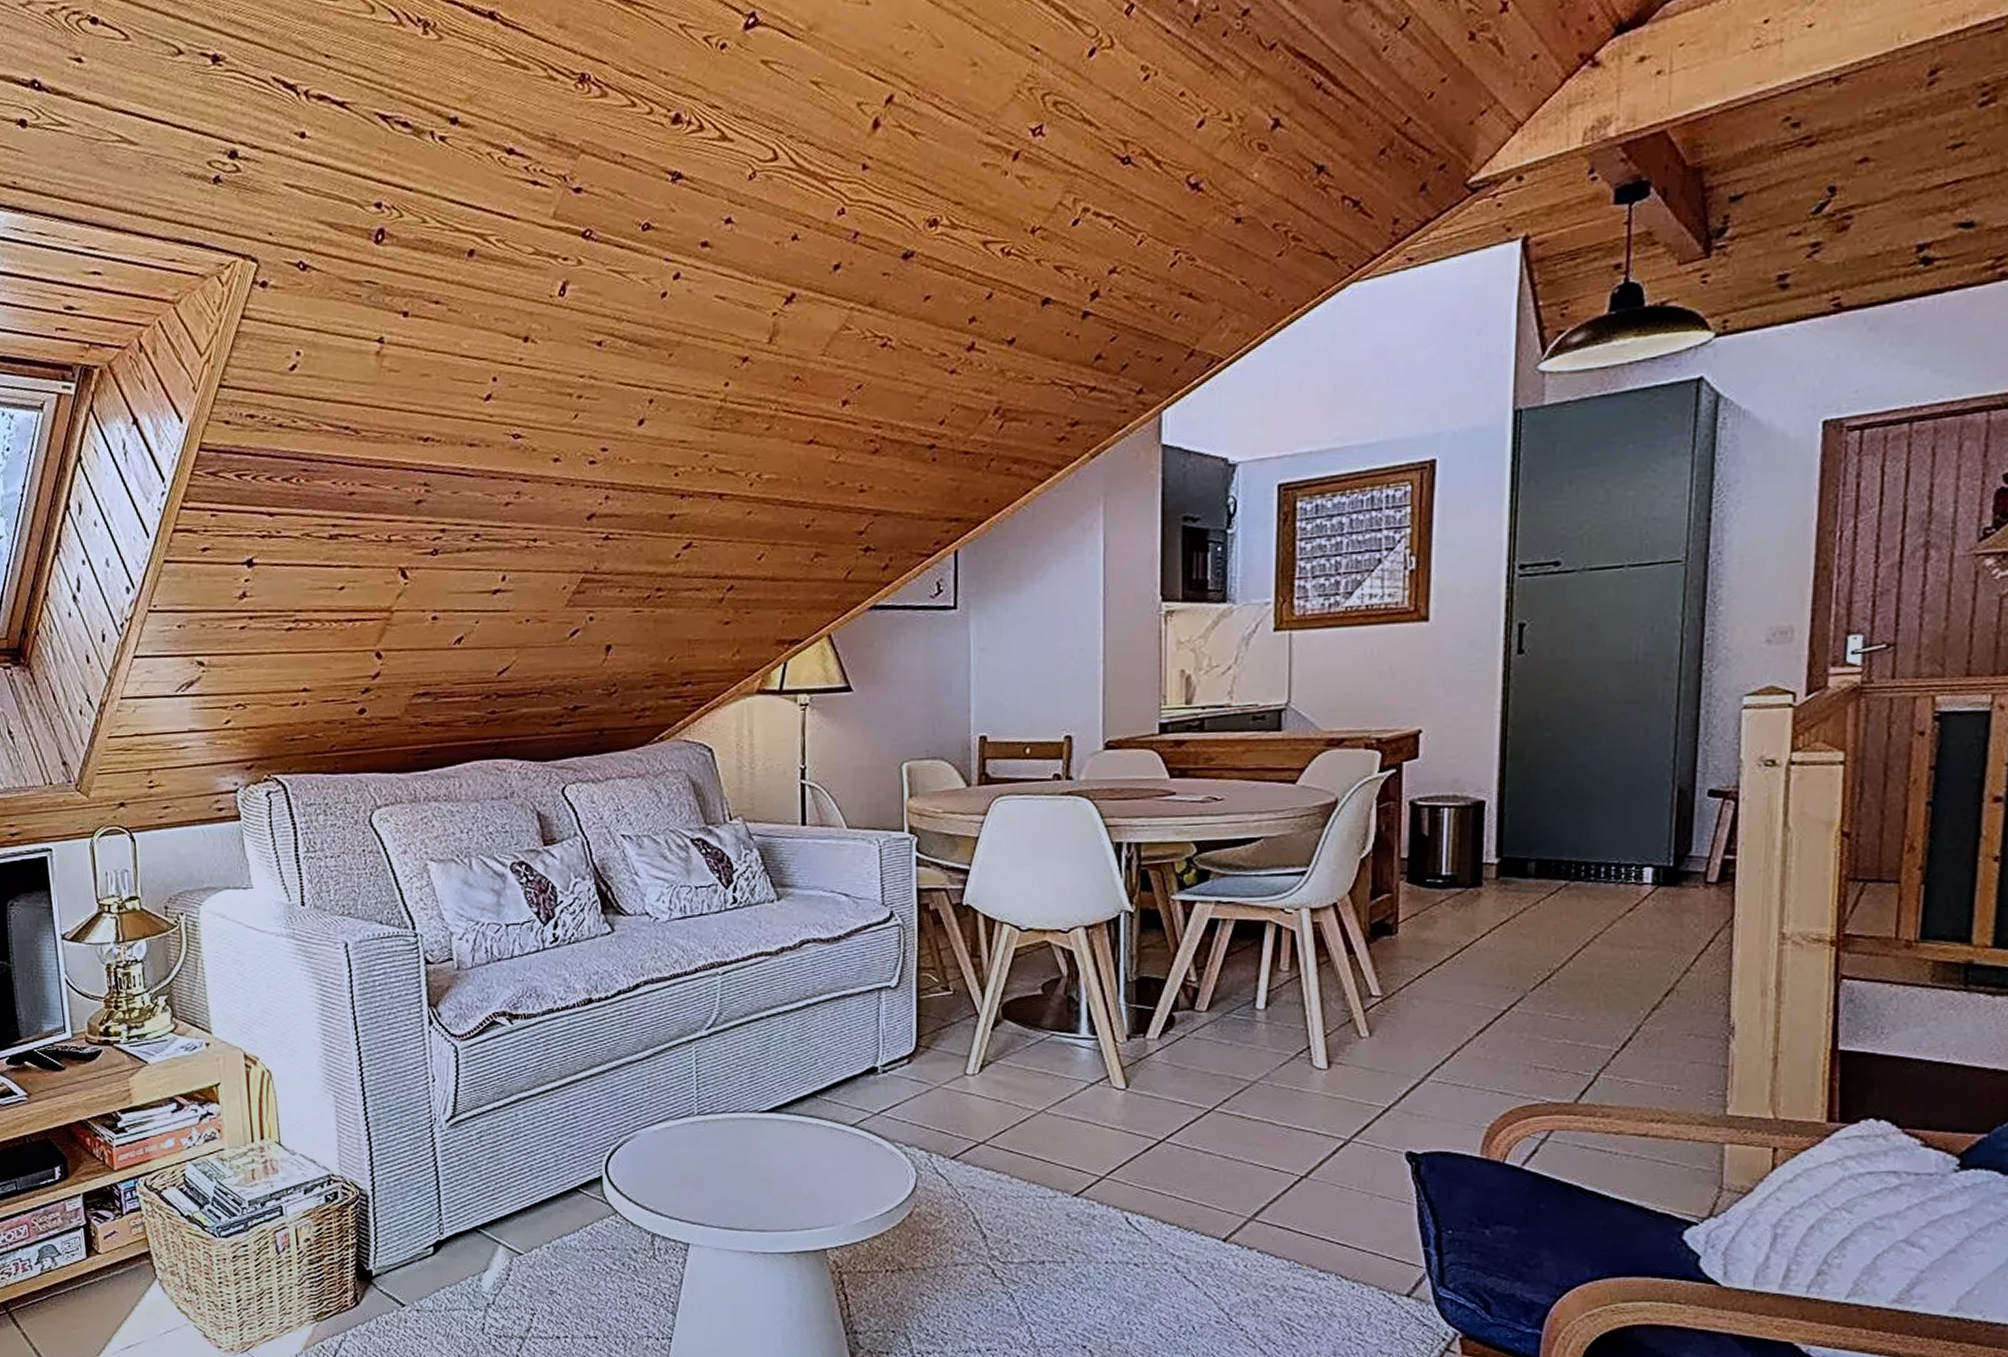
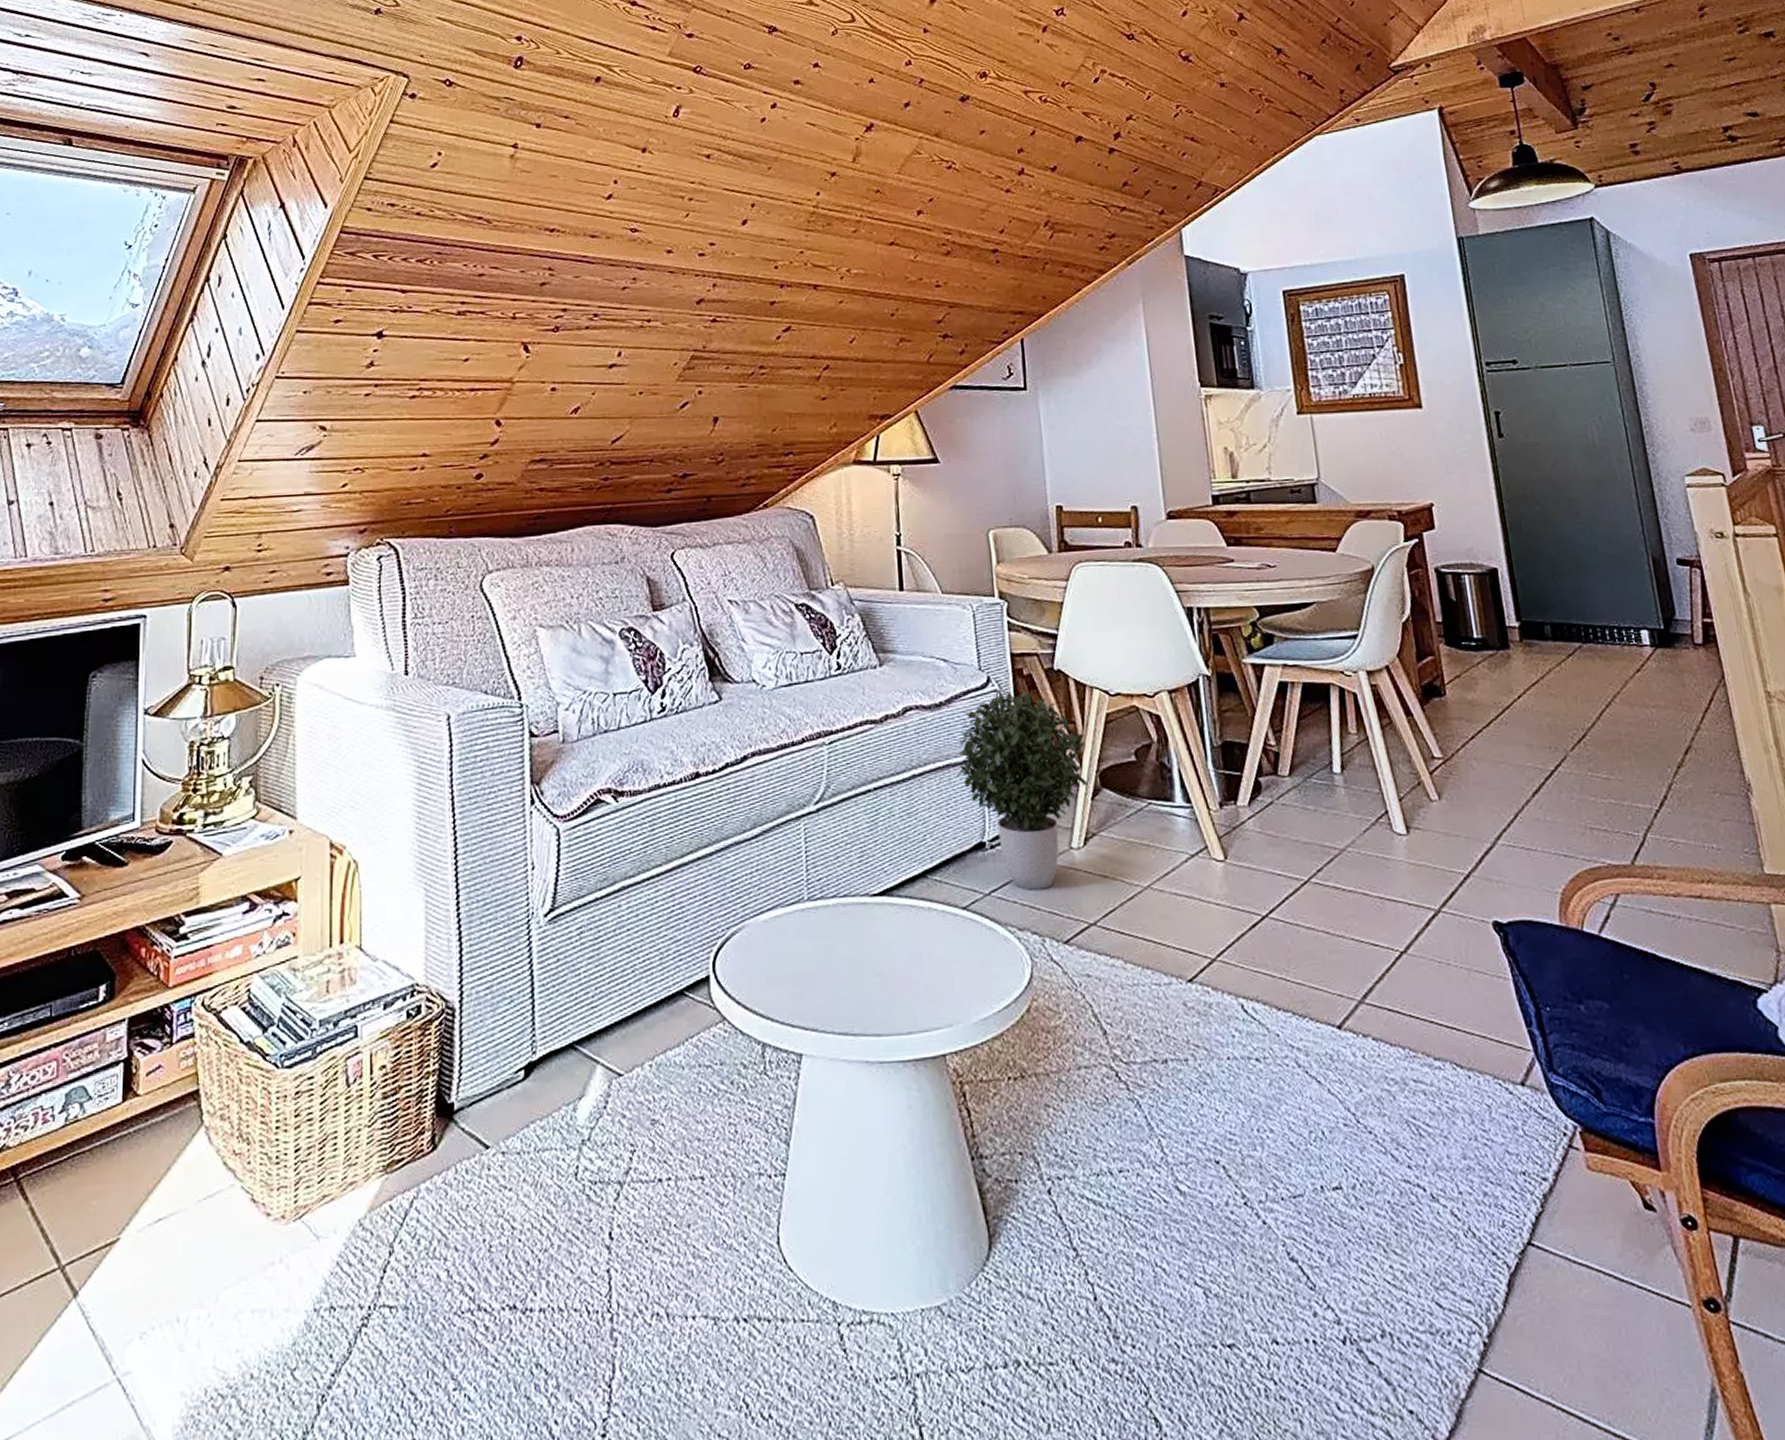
potted plant: none [852,925,989,1111] -> present [956,690,1088,890]

